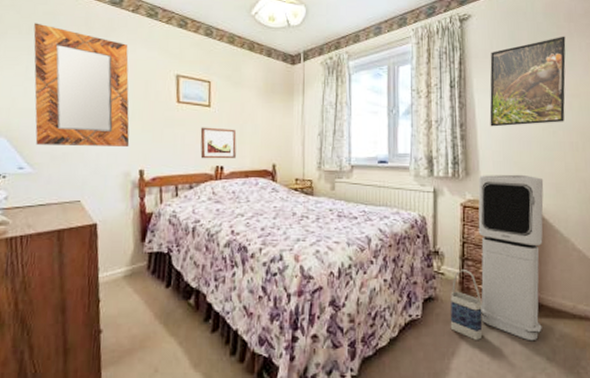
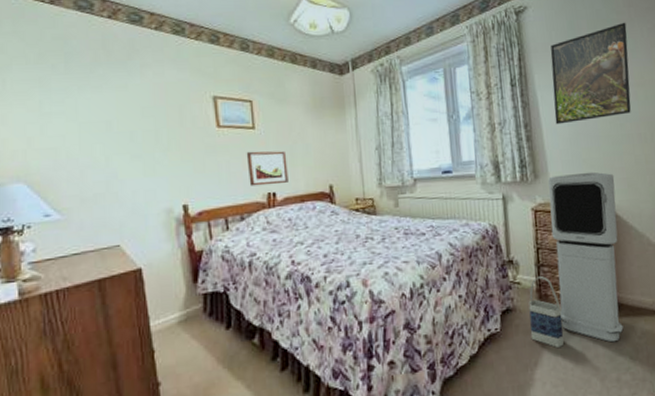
home mirror: present [33,23,130,147] -> none [43,50,169,188]

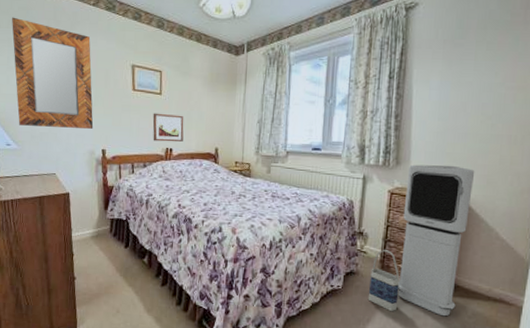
home mirror: none [43,50,169,188] -> present [12,17,94,129]
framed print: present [550,22,631,125] -> none [426,24,520,118]

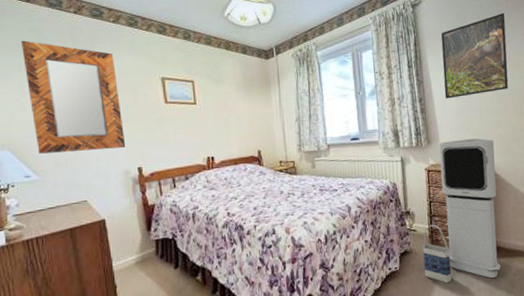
wall art: present [152,113,184,142] -> none [189,122,224,152]
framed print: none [426,24,520,118] -> present [441,12,509,99]

